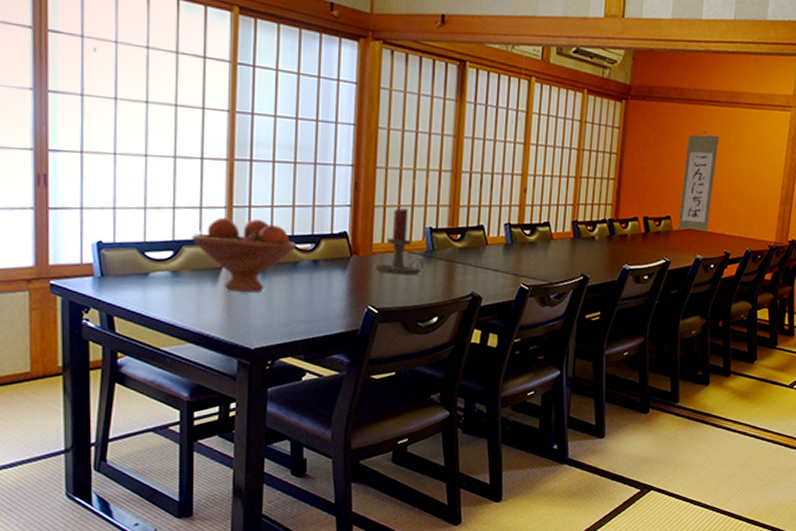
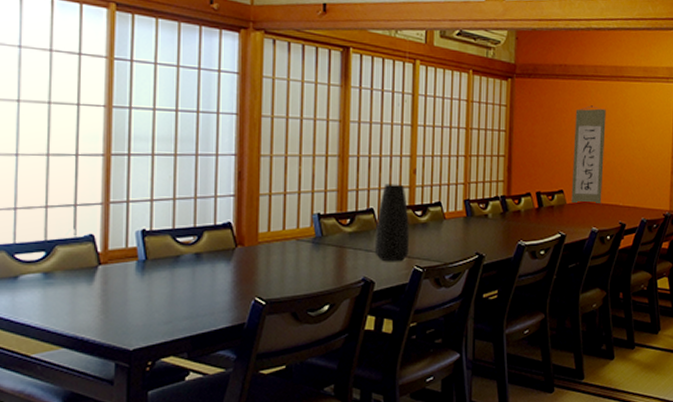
fruit bowl: present [192,217,297,292] -> none [65,214,178,290]
candle holder: present [374,208,424,276] -> none [260,196,313,264]
vase: none [483,201,518,279] -> present [374,183,409,262]

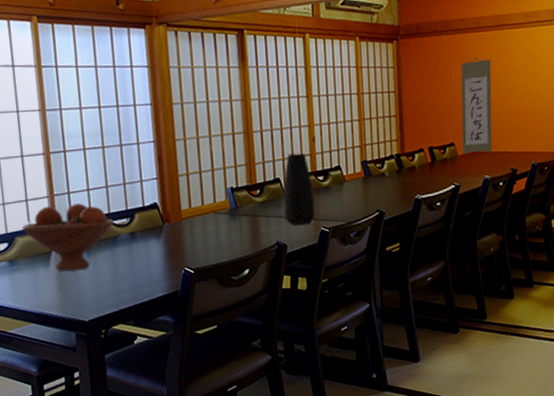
fruit bowl: none [65,214,178,290] -> present [22,203,114,271]

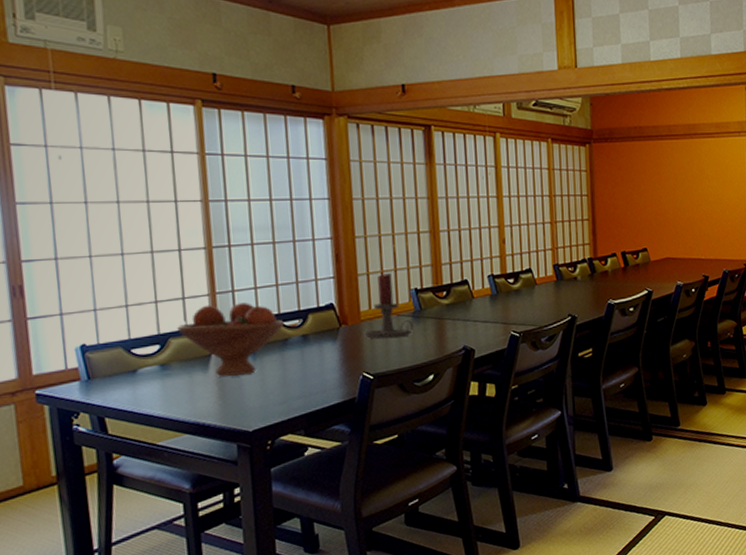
candle holder: none [185,173,230,236] -> present [364,273,414,340]
vase: present [283,153,315,226] -> none [471,254,505,330]
wall scroll: present [461,57,493,154] -> none [653,164,685,260]

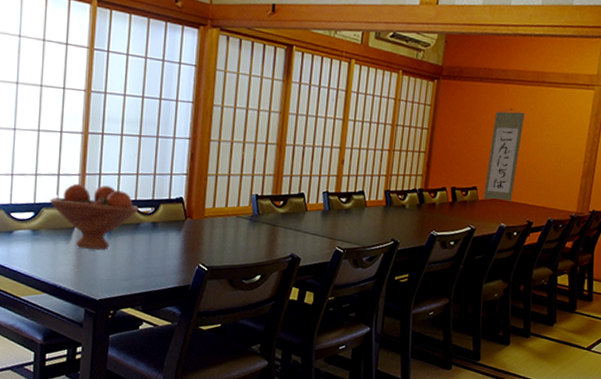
candle holder: present [364,273,414,340] -> none [205,177,250,238]
wall scroll: none [653,164,685,260] -> present [483,108,525,204]

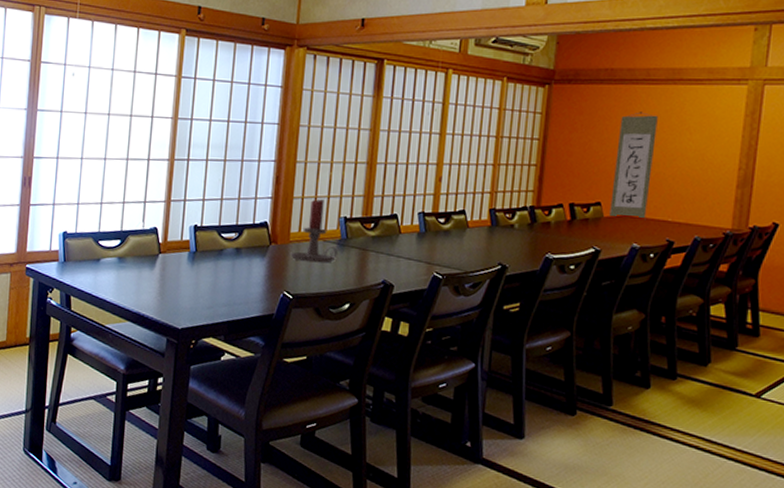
fruit bowl: present [50,183,139,250] -> none [136,210,223,277]
candle holder: none [205,177,250,238] -> present [290,199,338,263]

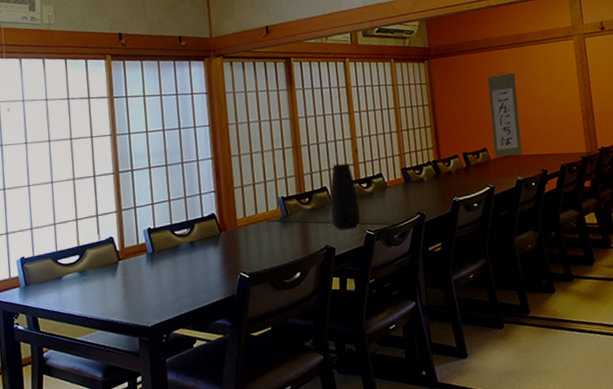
candle holder: present [290,199,338,263] -> none [240,185,282,243]
vase: none [395,190,432,268] -> present [330,163,360,230]

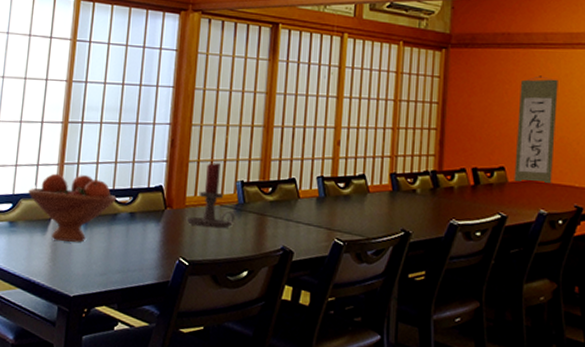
fruit bowl: none [92,216,176,280] -> present [28,173,117,242]
candle holder: none [240,185,282,243] -> present [186,163,235,229]
vase: present [330,163,360,230] -> none [294,154,331,234]

